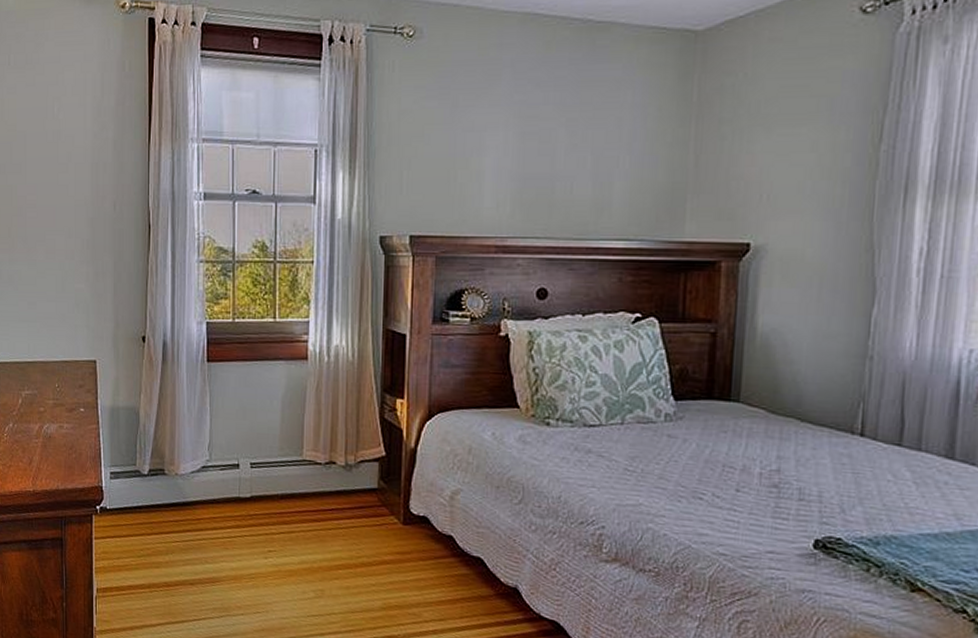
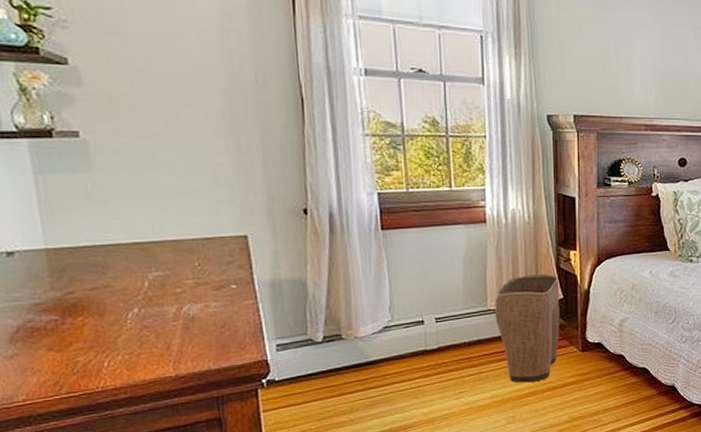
laundry basket: none [310,423,382,554] -> present [495,274,560,383]

